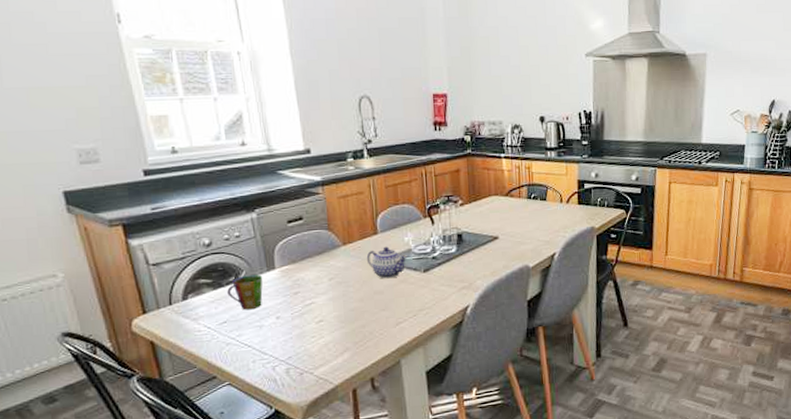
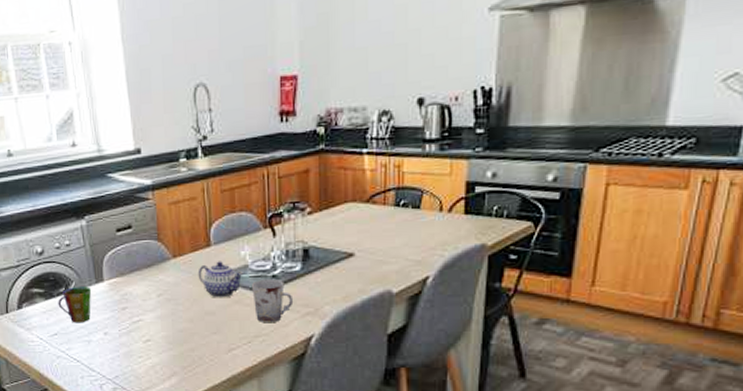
cup: none [415,260,451,298] -> present [252,280,294,323]

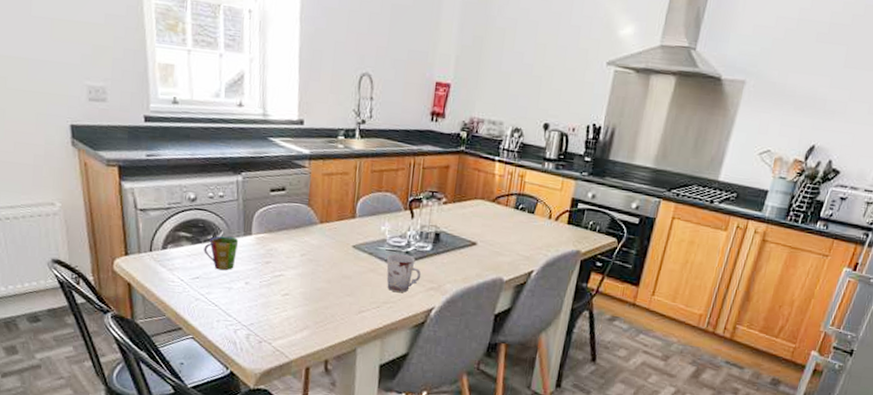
teapot: present [198,261,243,298] -> none [340,232,381,266]

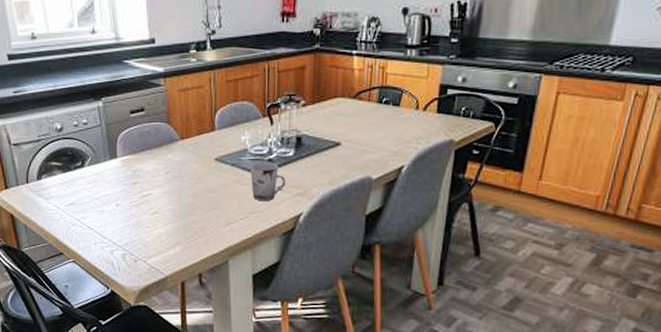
cup: present [204,236,239,270] -> none [75,162,106,195]

